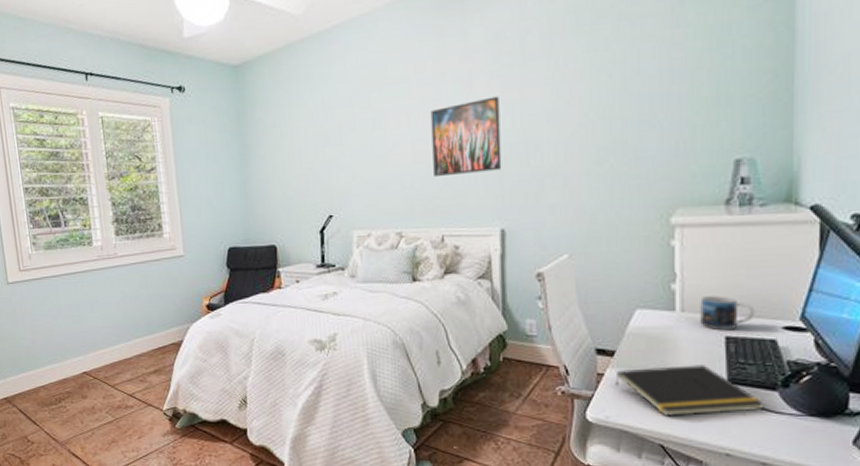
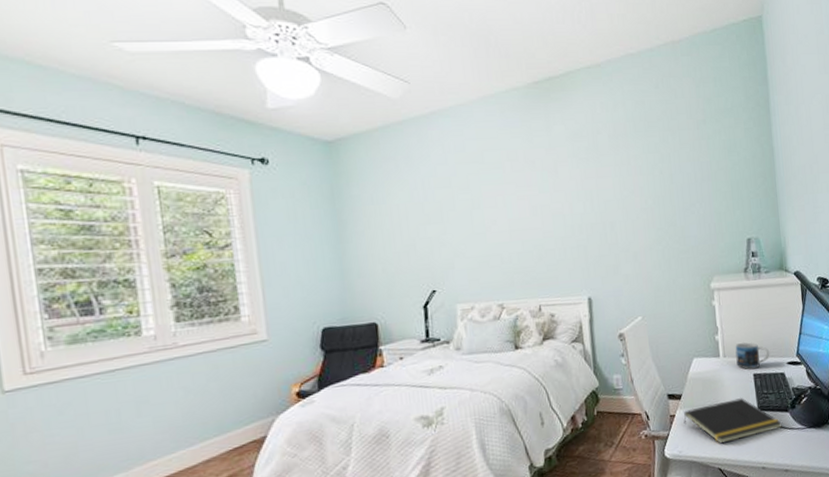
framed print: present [430,96,502,178] -> none [523,184,586,253]

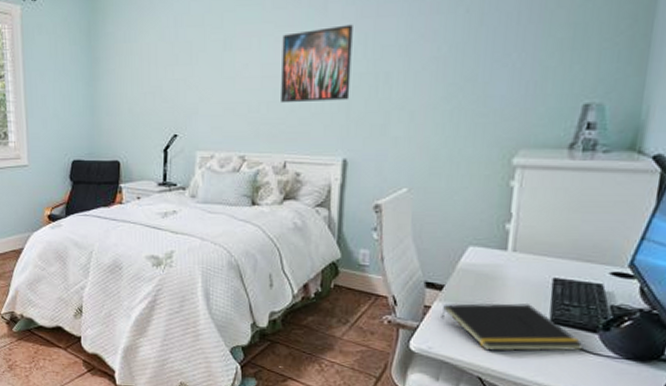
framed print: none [523,184,586,253] -> present [281,24,353,104]
mug: present [735,342,770,370] -> none [530,238,586,273]

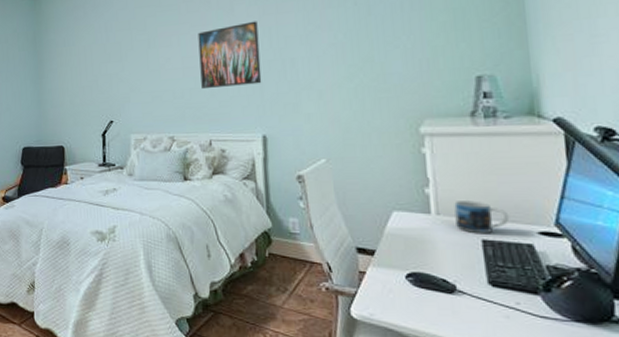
notepad: present [440,302,585,352] -> none [377,266,529,317]
mug: none [530,238,586,273] -> present [454,201,510,234]

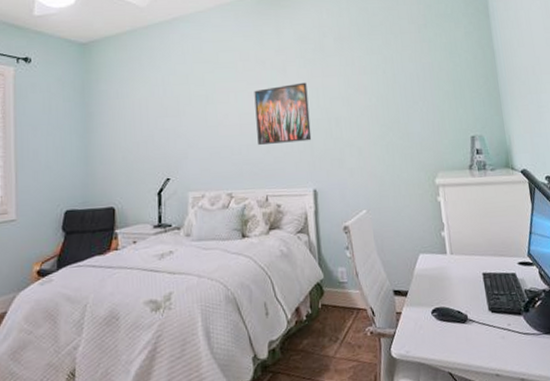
mug: present [454,201,510,234] -> none [462,240,500,268]

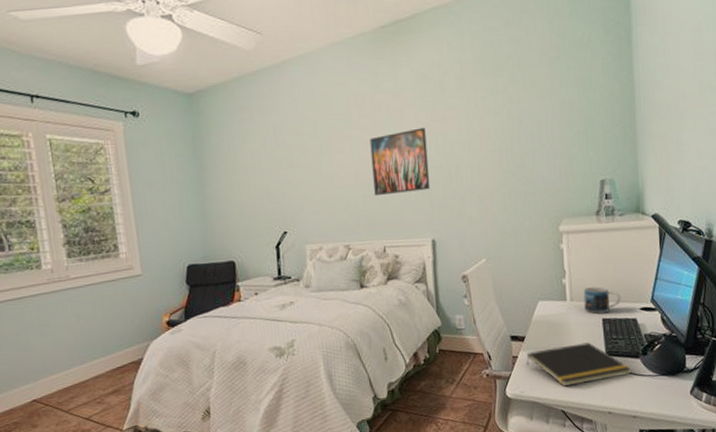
notepad: none [410,298,517,346] -> present [526,342,633,387]
mug: none [462,240,500,268] -> present [583,286,621,314]

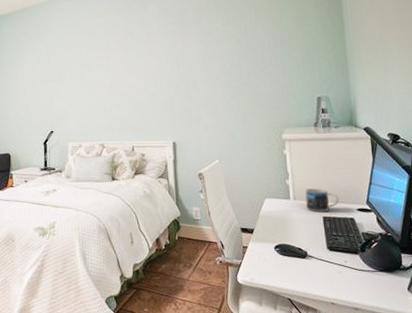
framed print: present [369,127,431,197] -> none [123,51,172,105]
notepad: present [526,342,633,387] -> none [255,237,353,277]

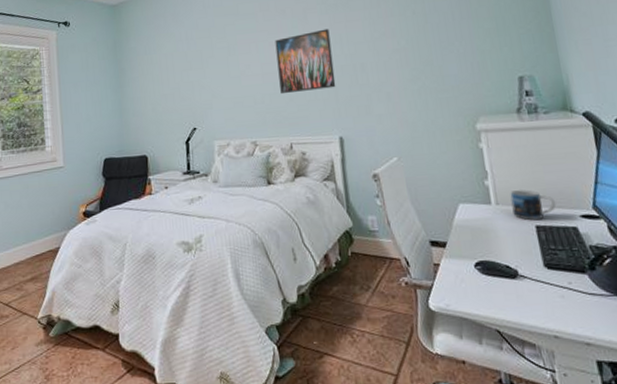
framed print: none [123,51,172,105] -> present [275,28,336,95]

